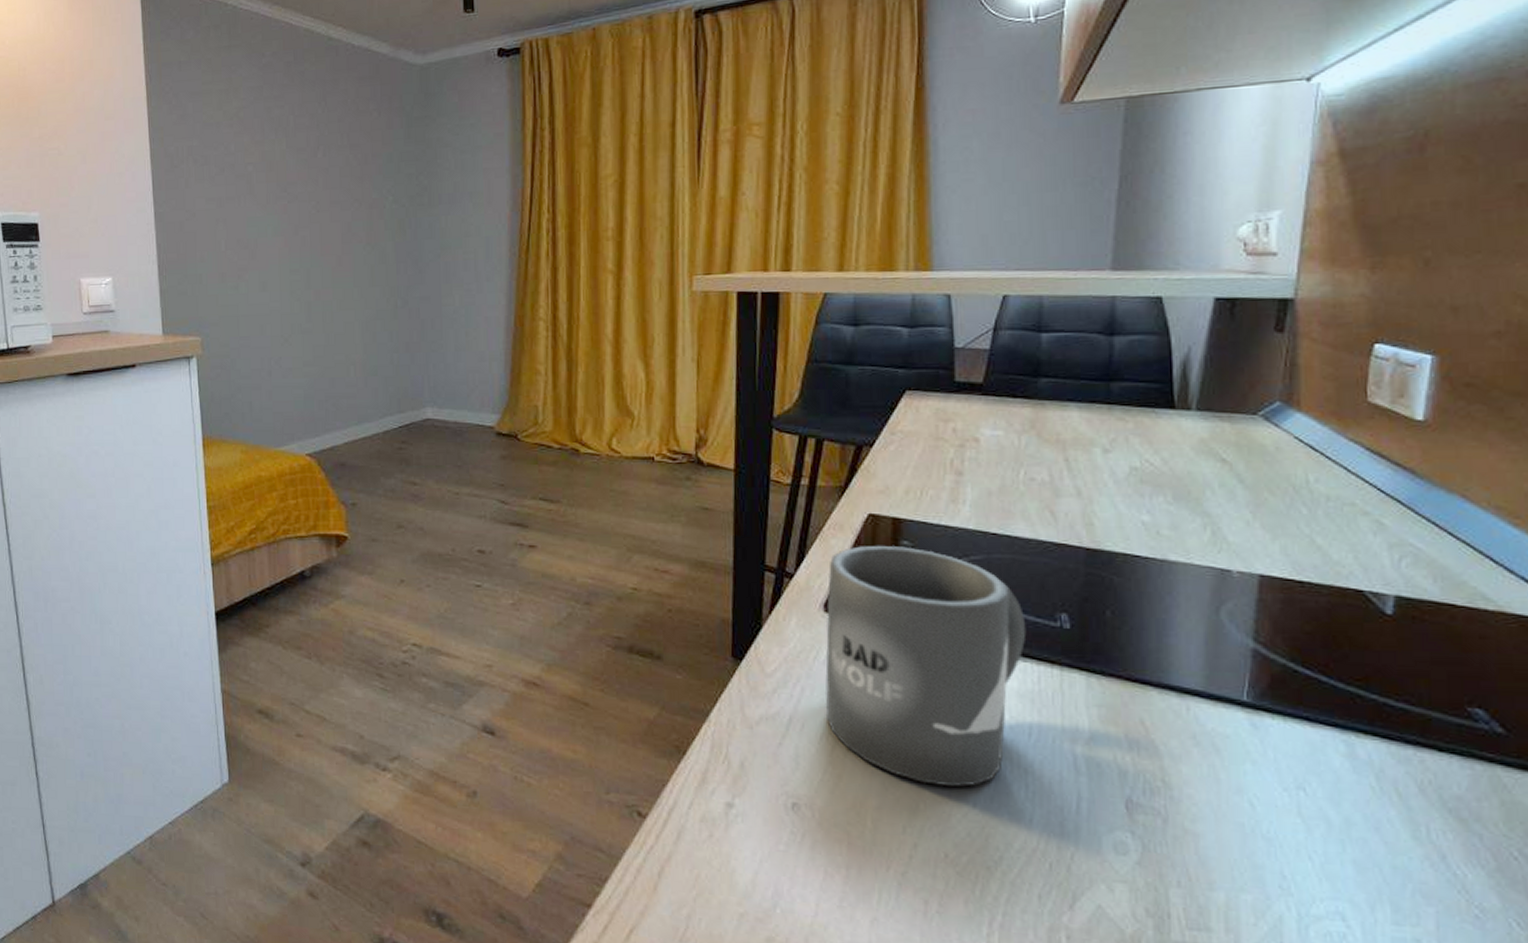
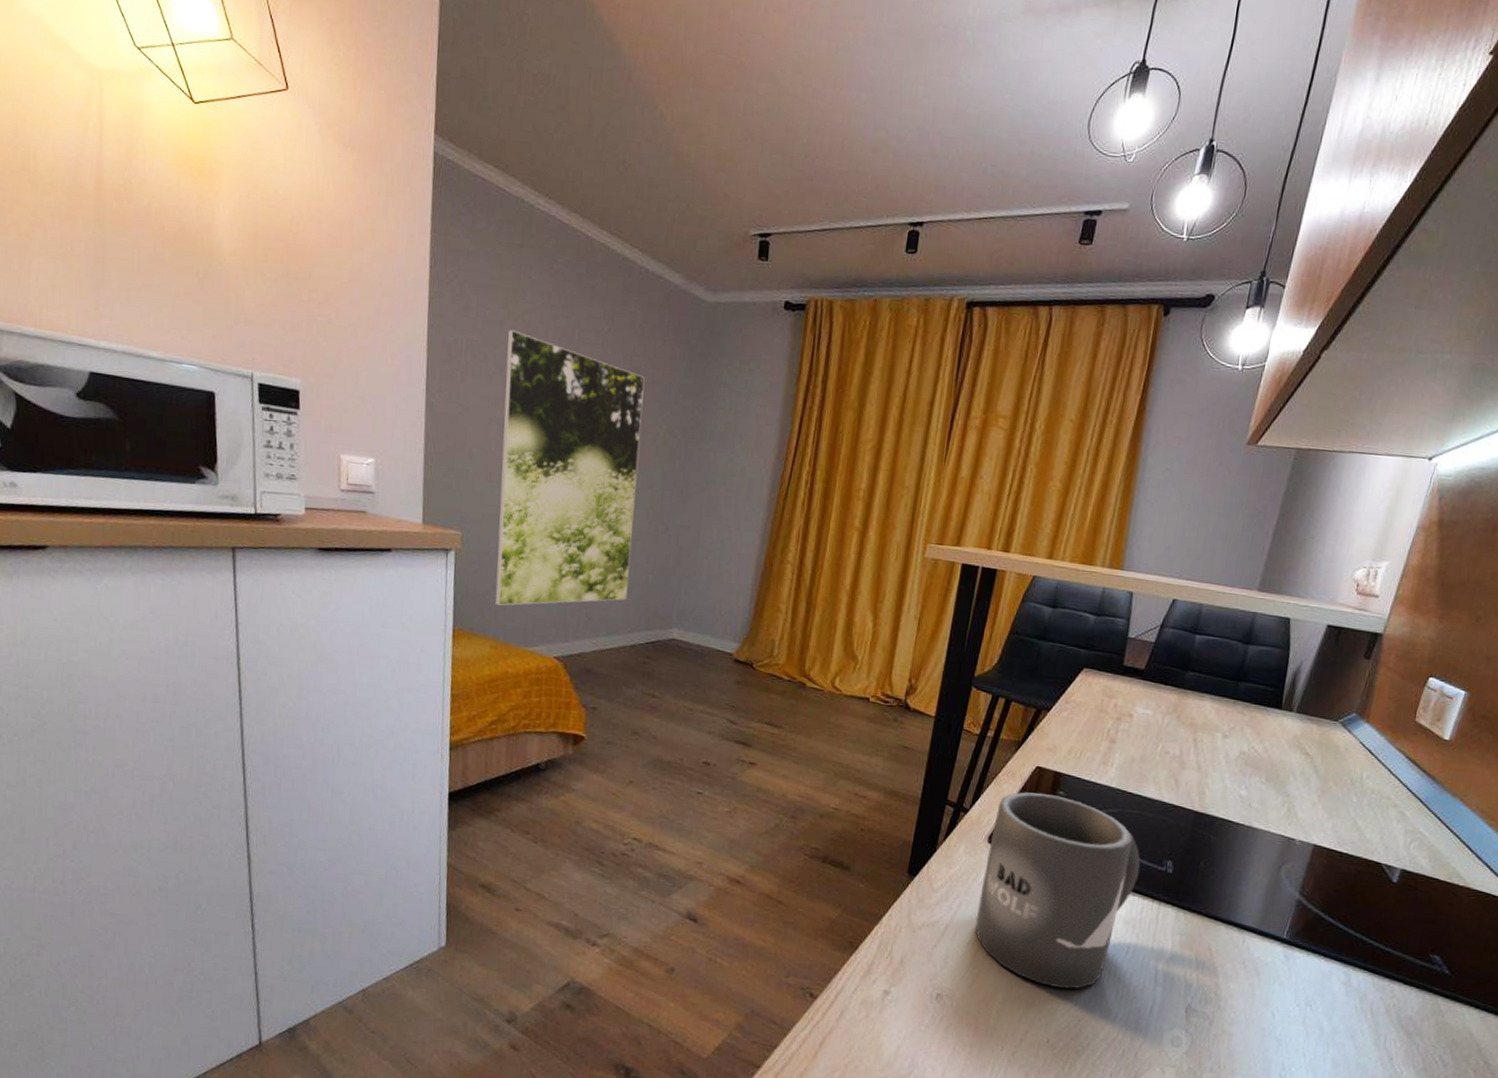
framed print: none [225,129,374,407] -> present [495,329,645,606]

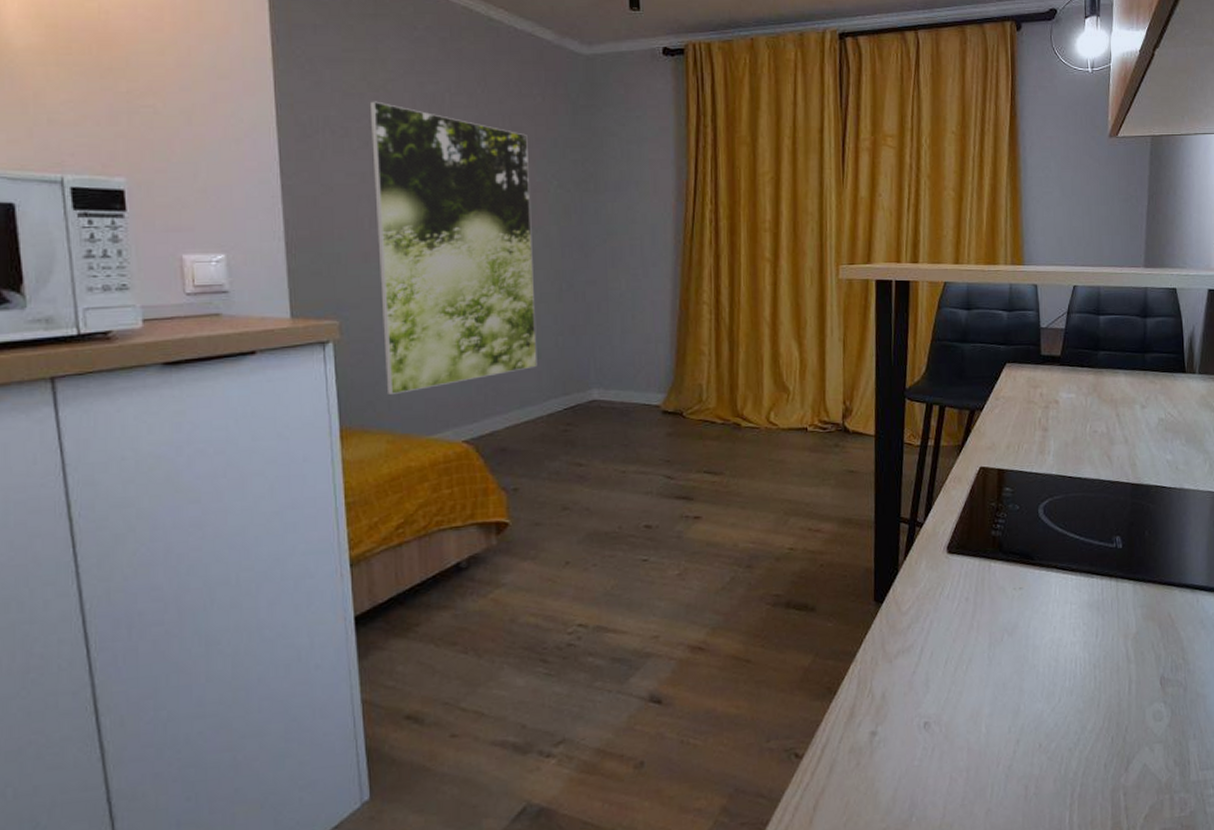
mug: present [975,792,1141,989] -> none [949,492,1093,688]

